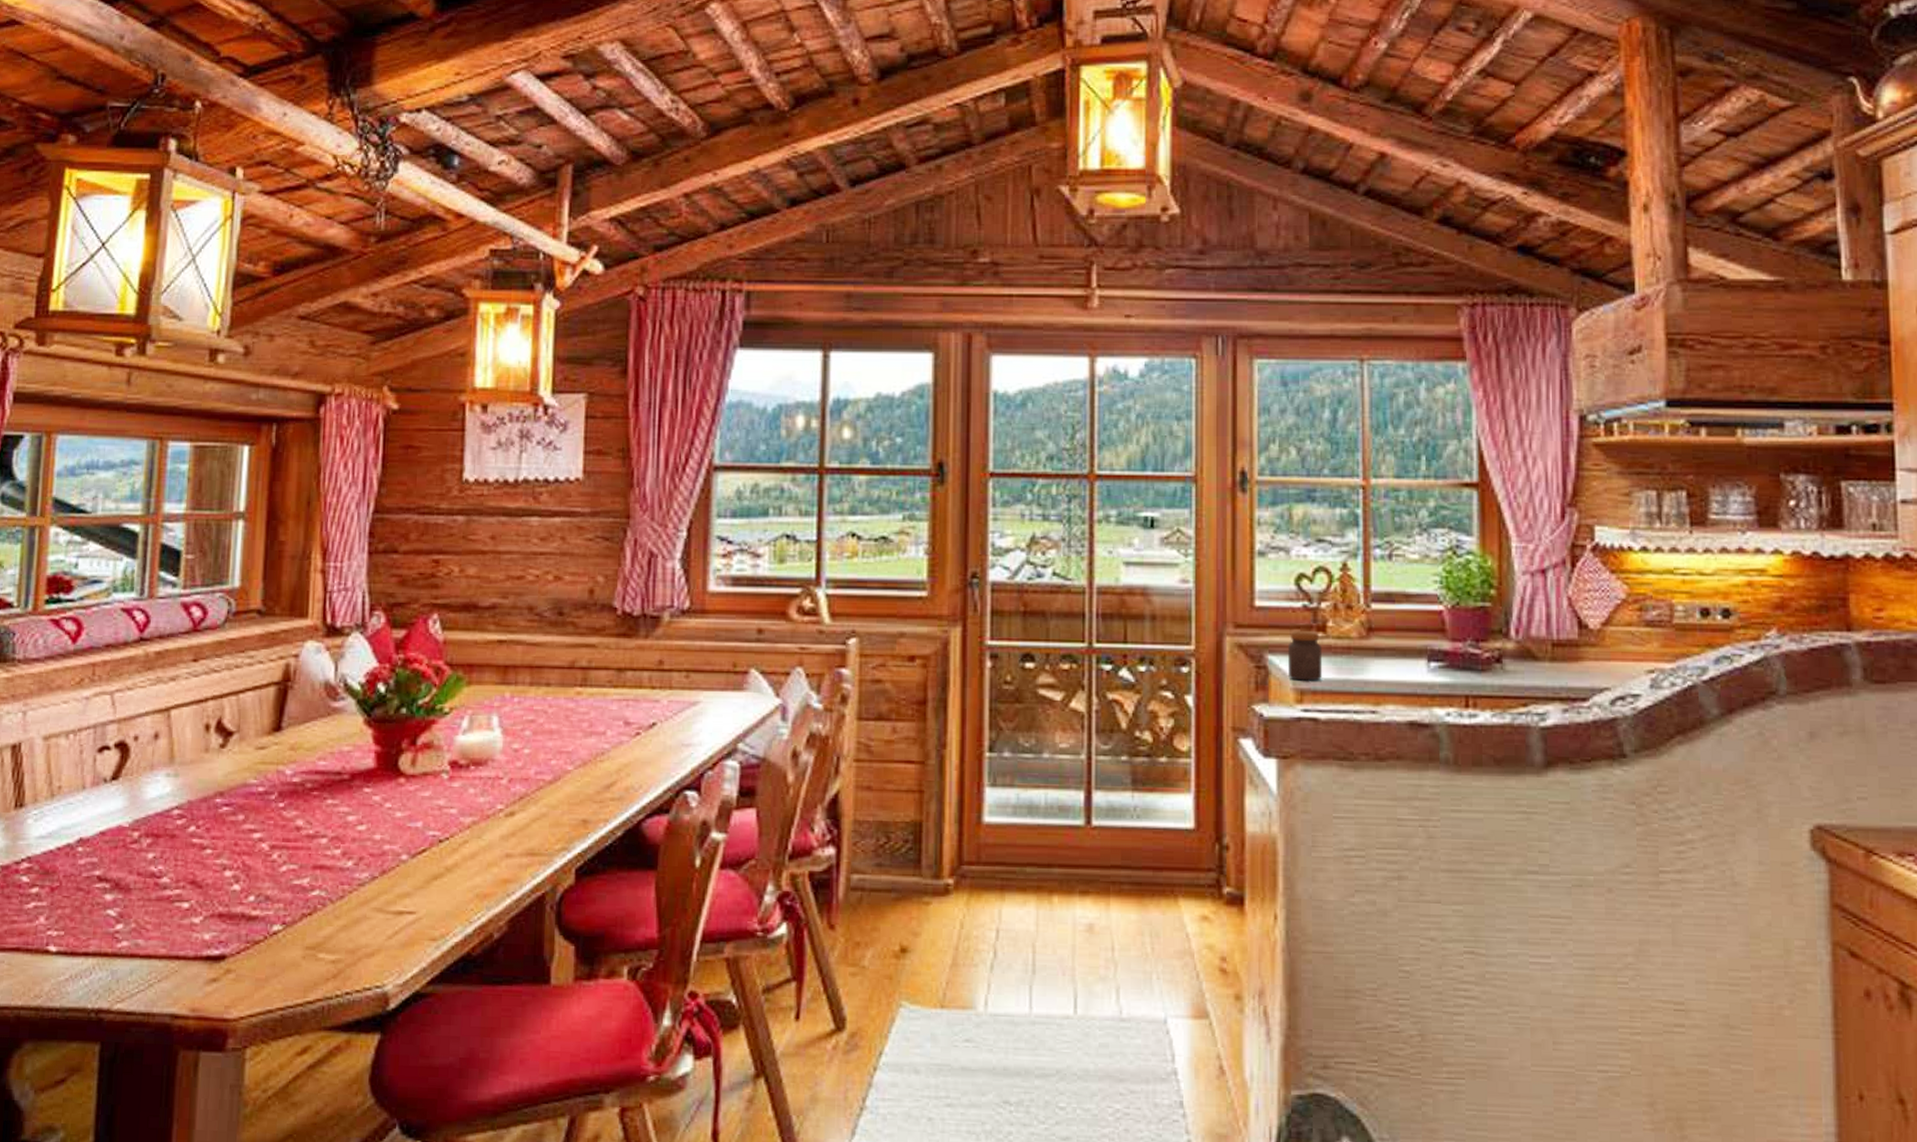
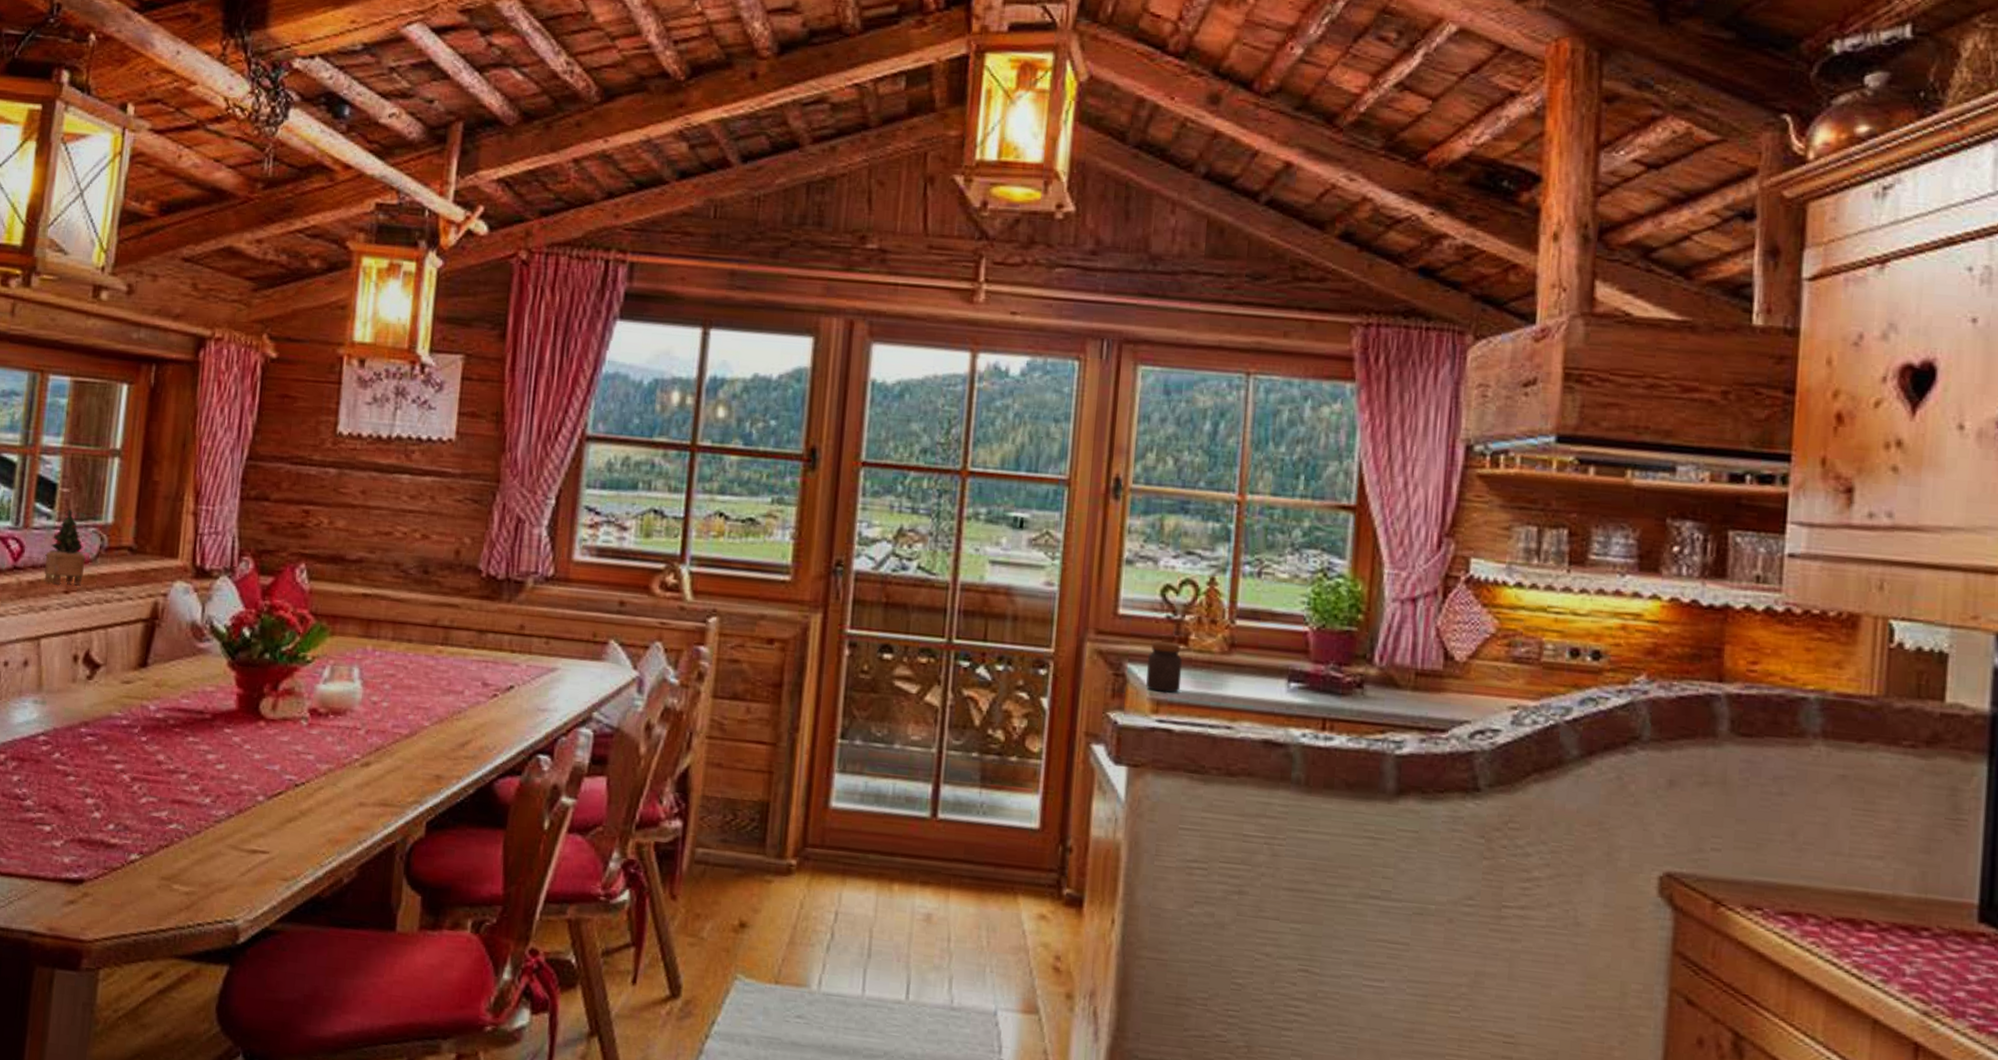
decorative figurine: none [172,576,214,653] -> present [44,509,86,585]

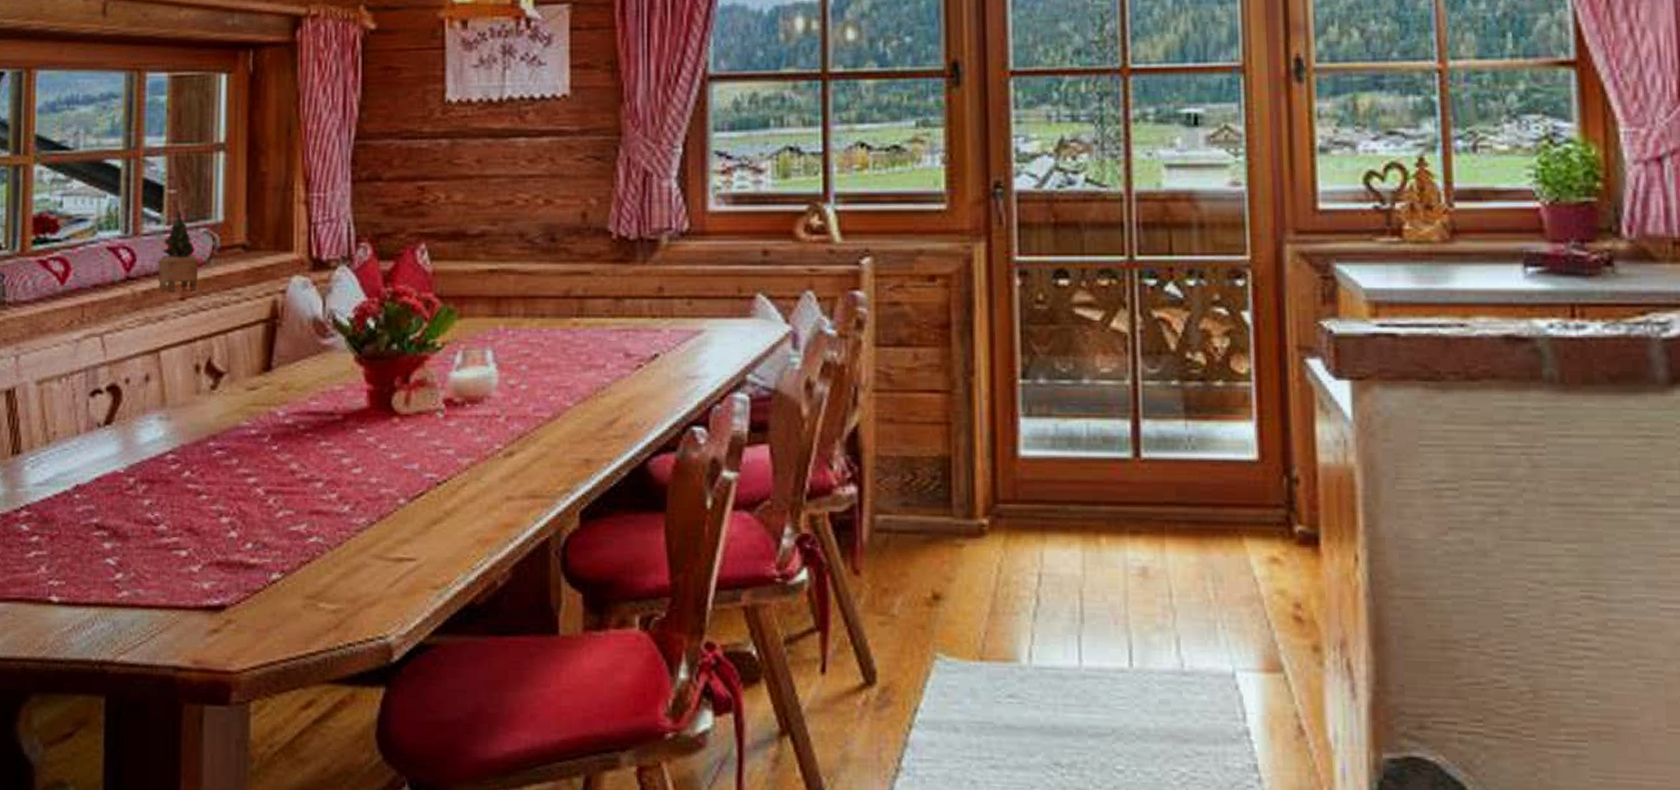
jar: present [1146,641,1183,693] -> none [1359,236,1401,293]

